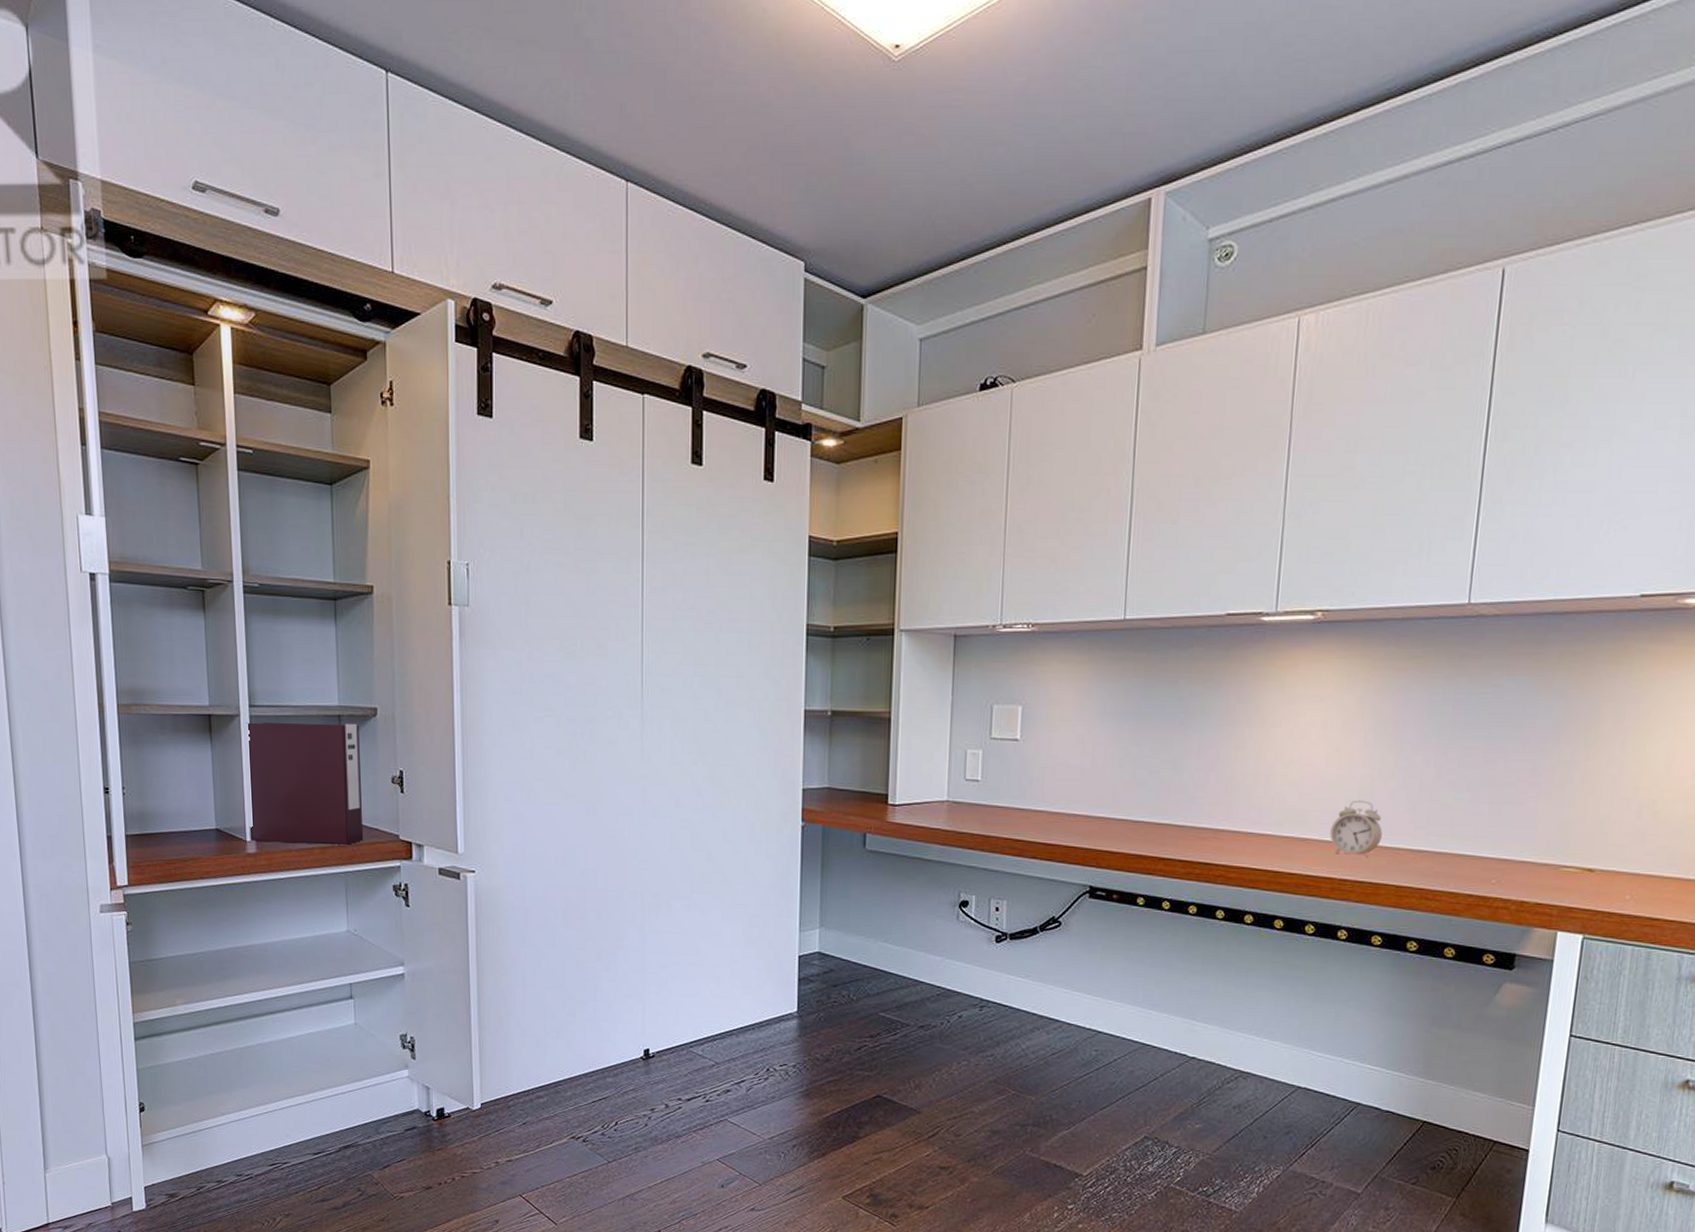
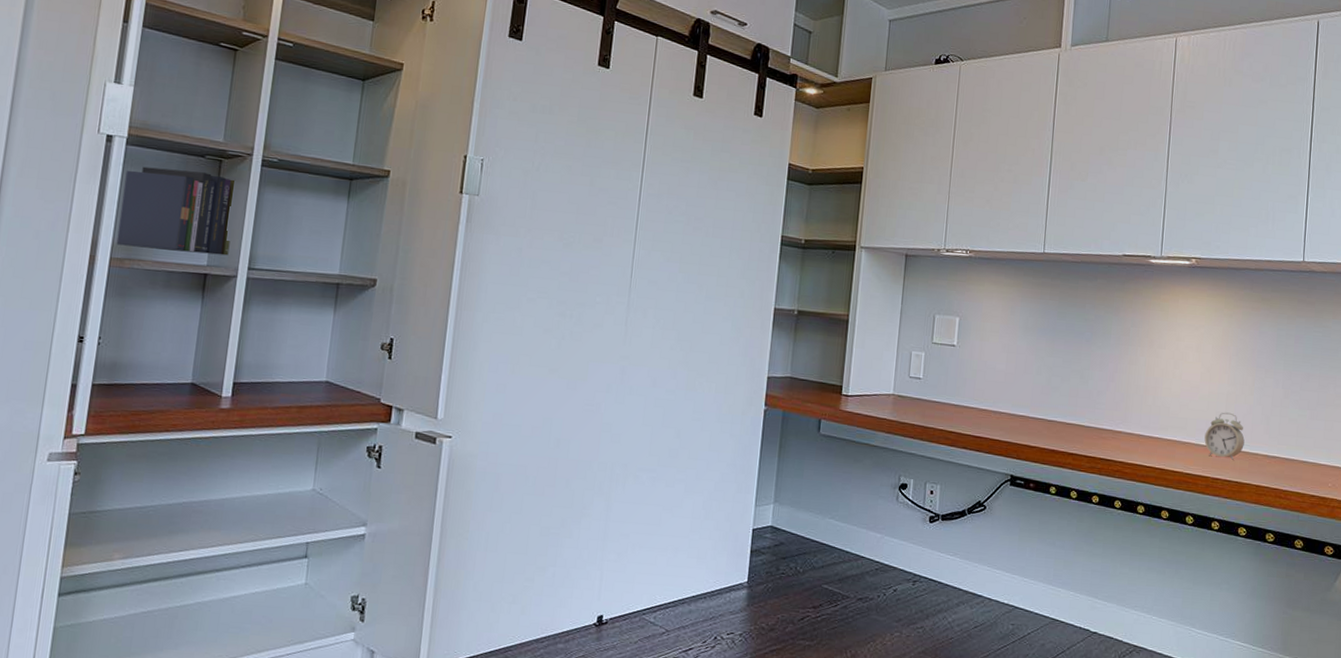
books: none [115,604,228,694] -> present [116,166,236,256]
binder: present [245,722,364,845] -> none [226,283,356,405]

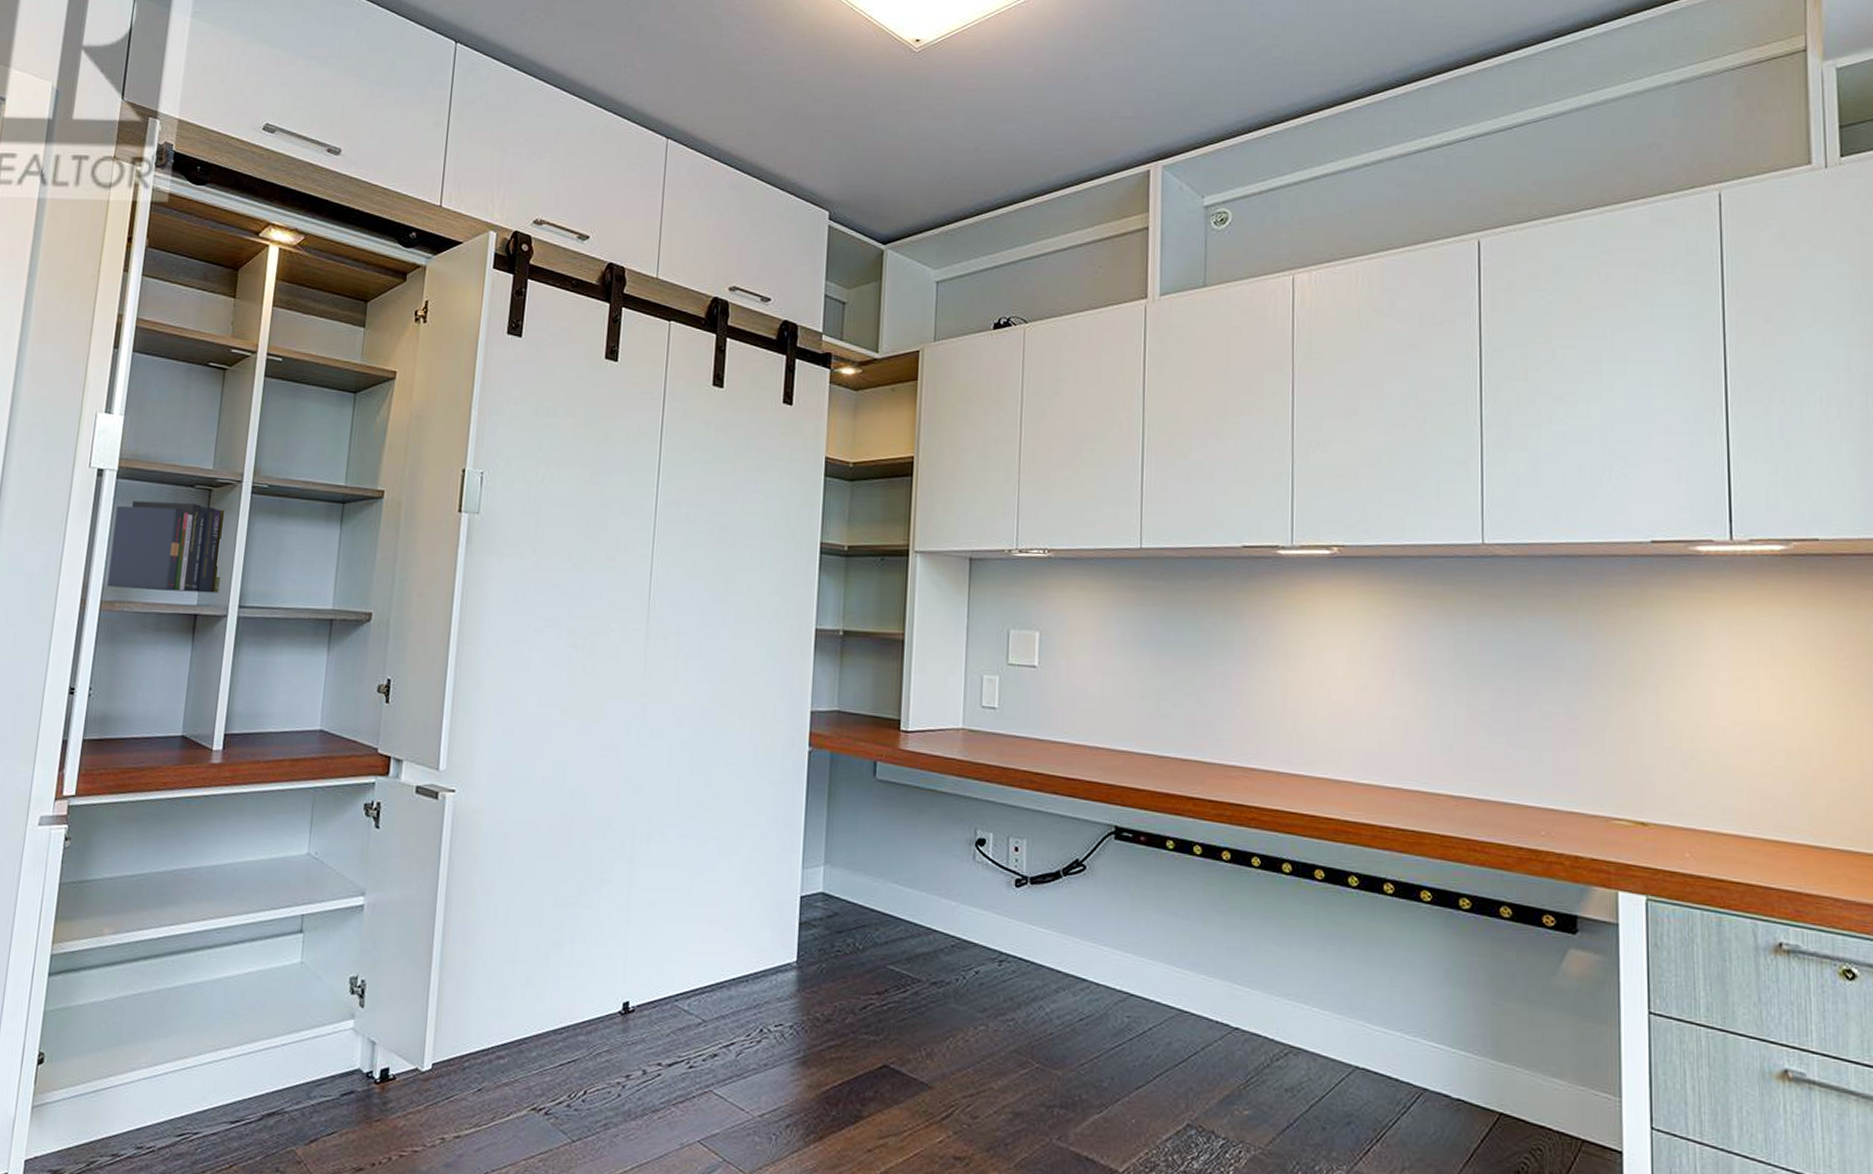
alarm clock: present [1204,412,1245,460] -> none [1366,740,1420,802]

